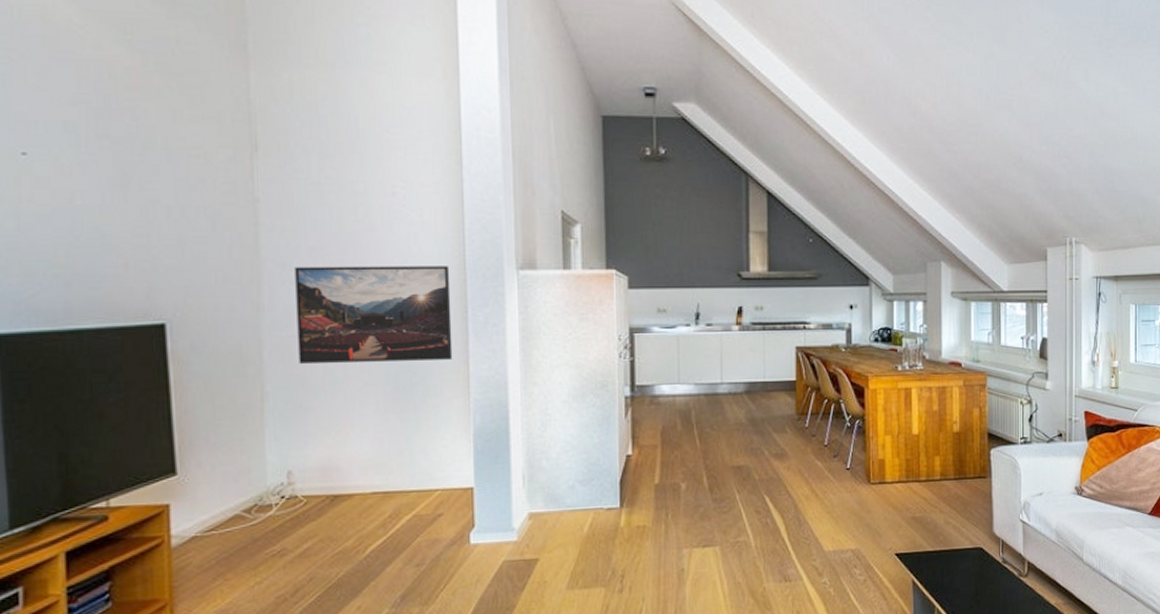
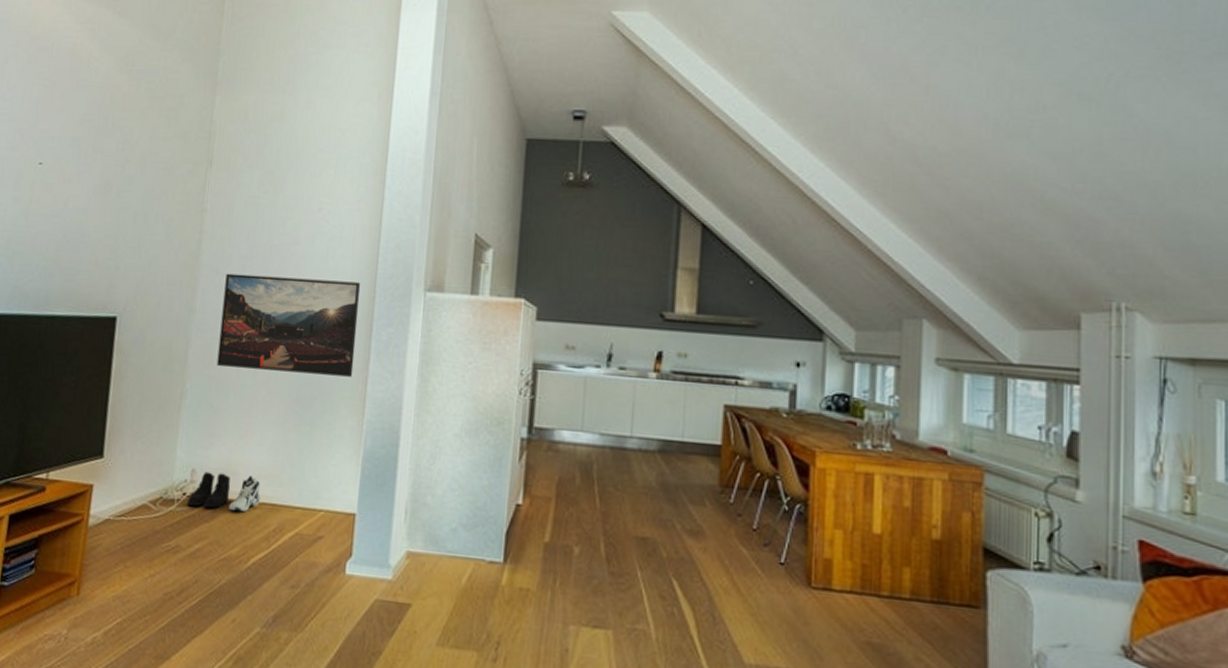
boots: none [288,470,336,509] -> present [187,471,231,509]
sneaker: none [336,467,370,506] -> present [228,475,260,512]

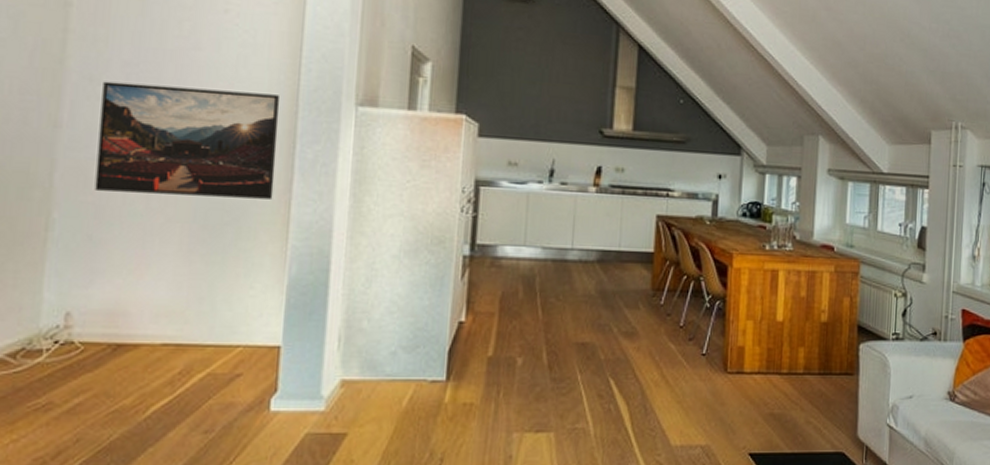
boots: present [187,471,231,509] -> none [61,314,121,356]
sneaker: present [228,475,260,512] -> none [118,313,160,357]

